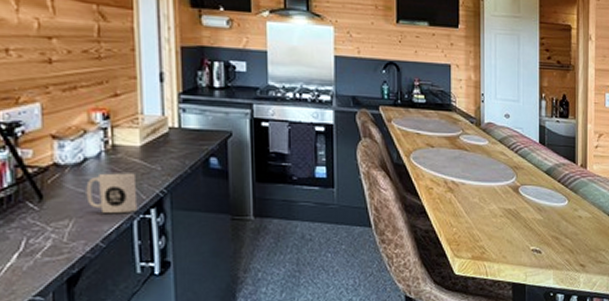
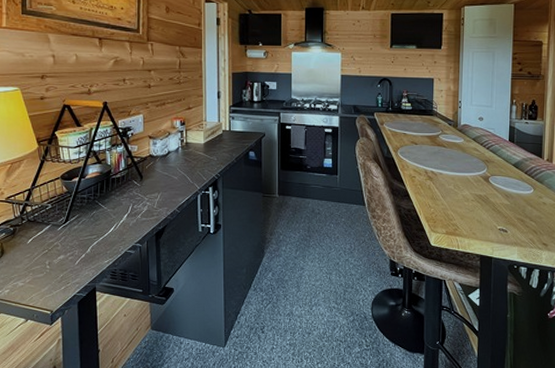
mug: present [86,173,138,214] -> none [169,162,201,190]

